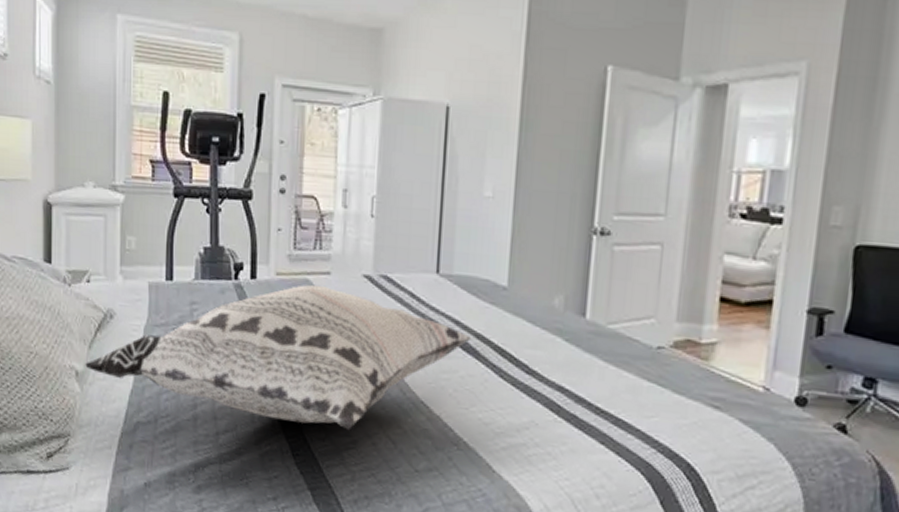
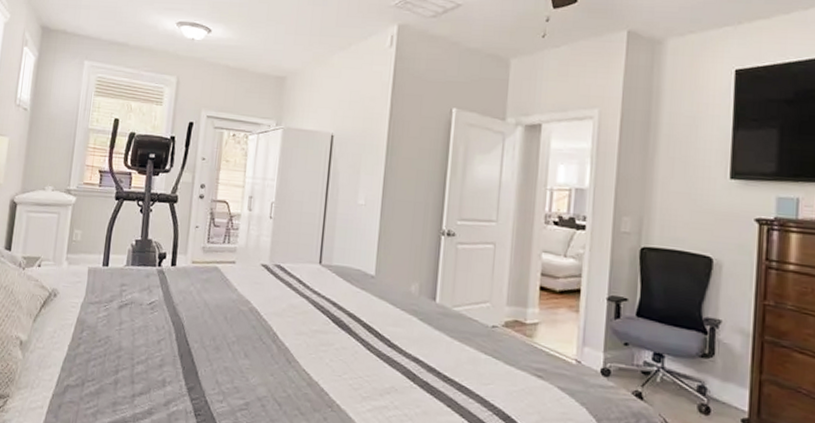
decorative pillow: present [84,284,472,431] -> none [28,271,346,394]

